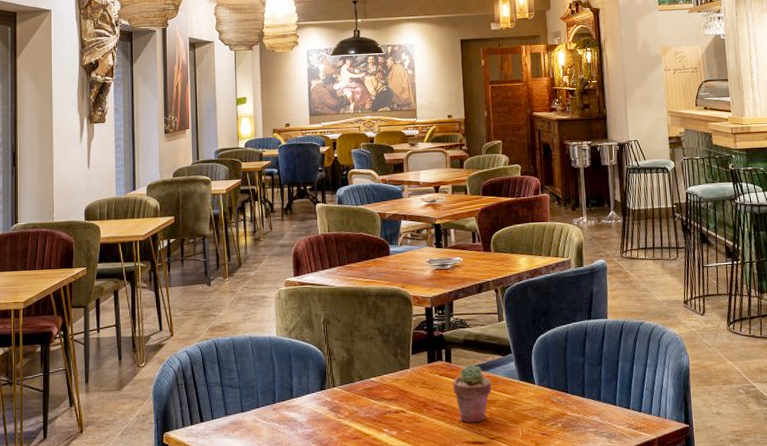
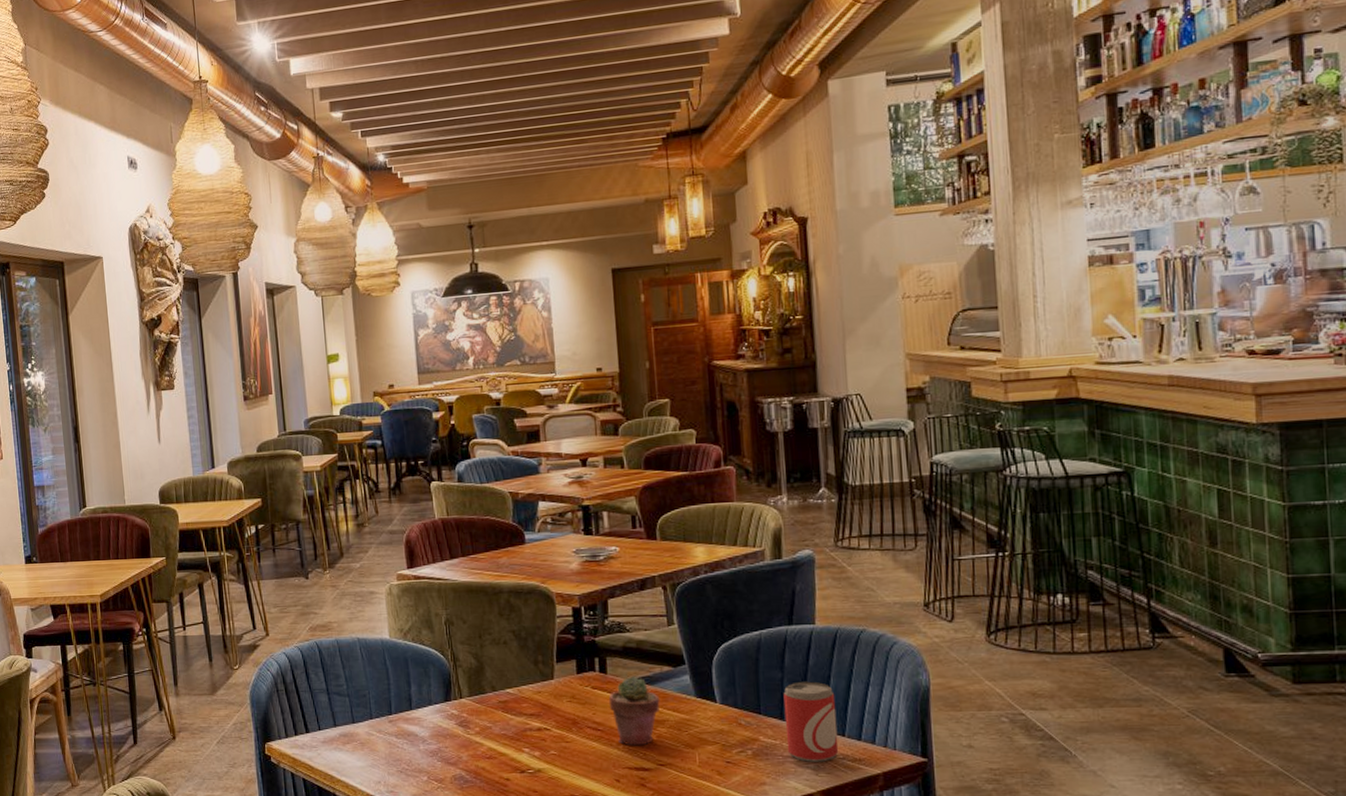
beer can: none [584,364,626,431] -> present [783,681,839,762]

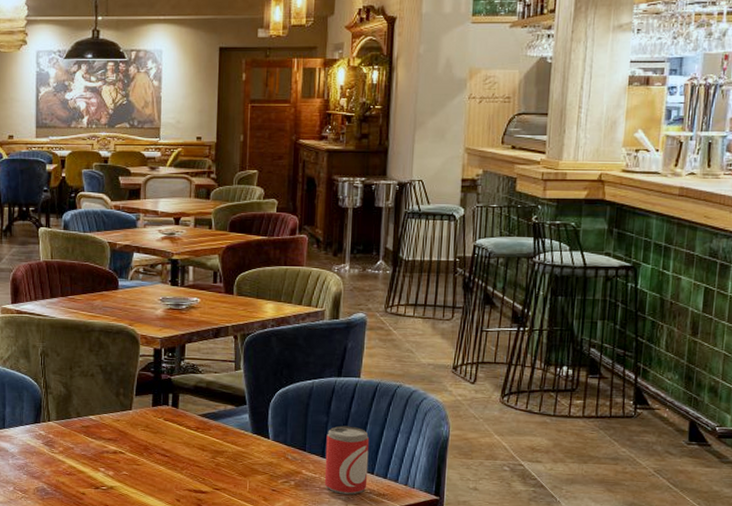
potted succulent: present [608,676,660,746] -> none [177,411,221,472]

